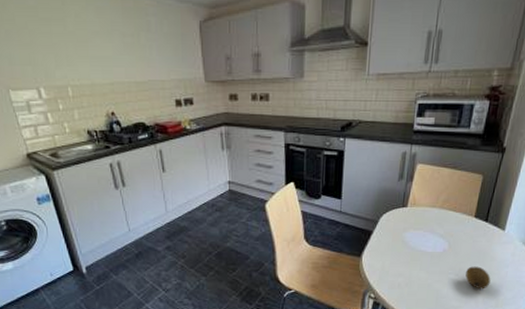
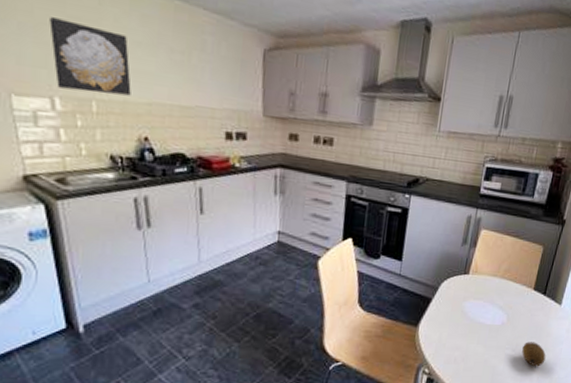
wall art: none [27,22,96,80] -> present [49,17,132,96]

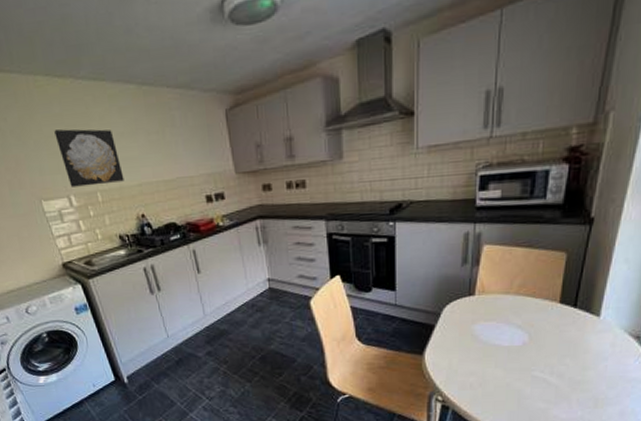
fruit: present [522,341,546,367] -> none [553,360,586,388]

